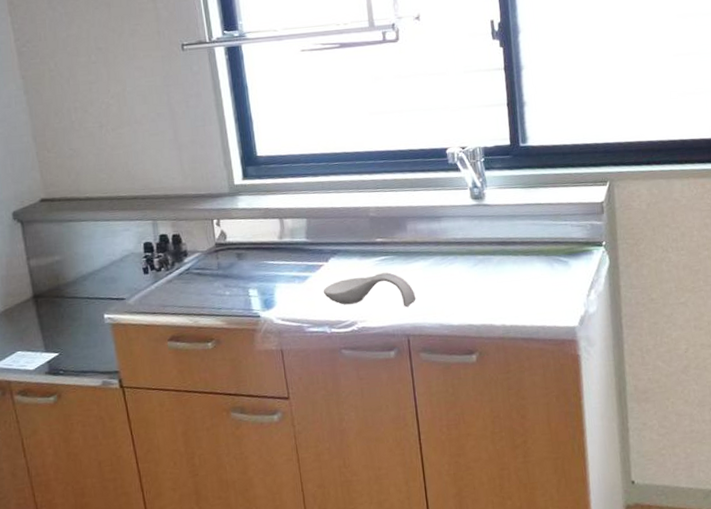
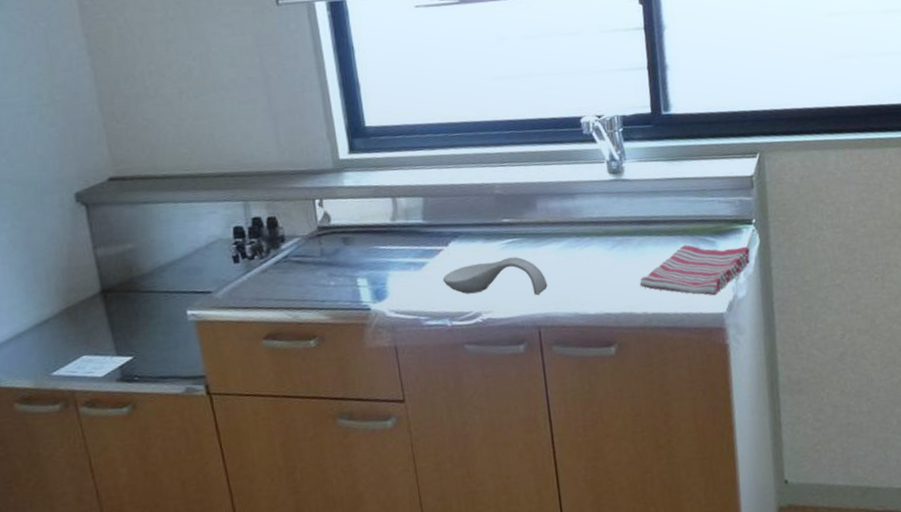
dish towel: none [498,264,600,311] -> present [639,244,750,296]

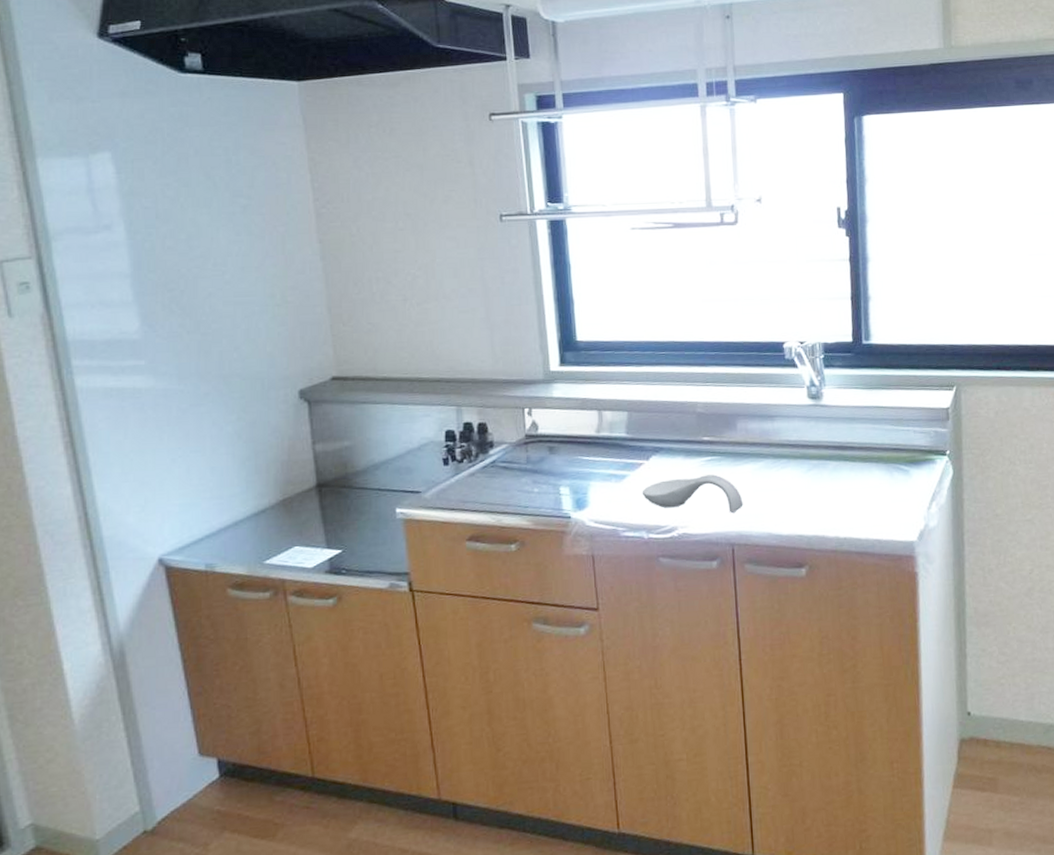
dish towel: present [639,244,750,296] -> none [832,472,943,524]

